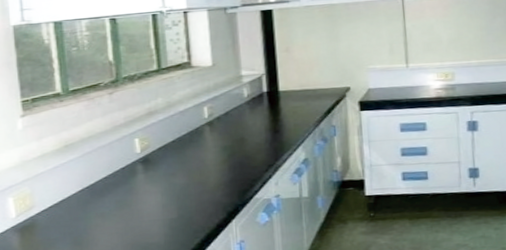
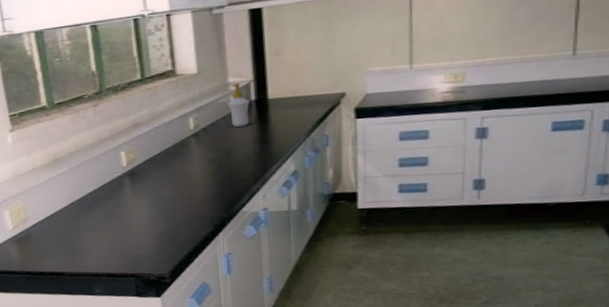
soap bottle: none [241,76,262,116] -> present [228,83,250,127]

